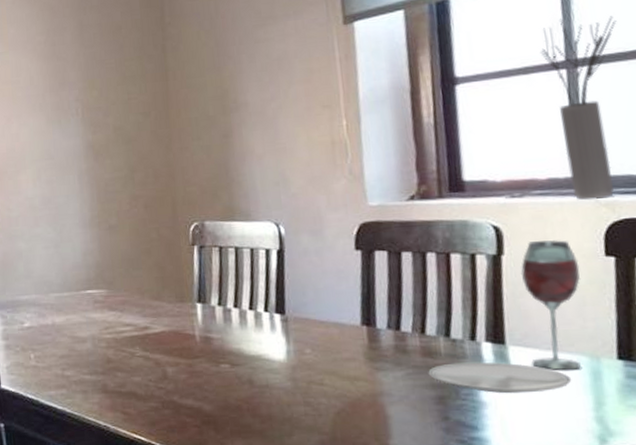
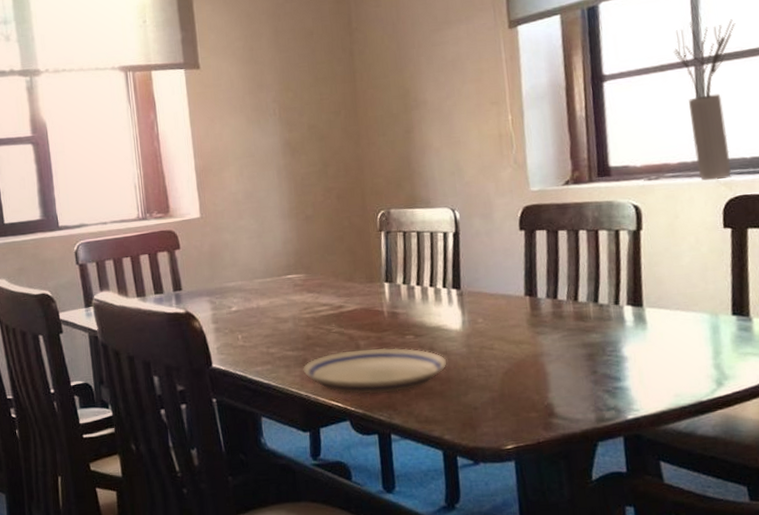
plate: none [102,376,269,429] -> present [303,347,447,394]
plate: present [428,362,572,394] -> none [580,322,696,349]
wineglass: present [520,240,581,370] -> none [655,215,704,326]

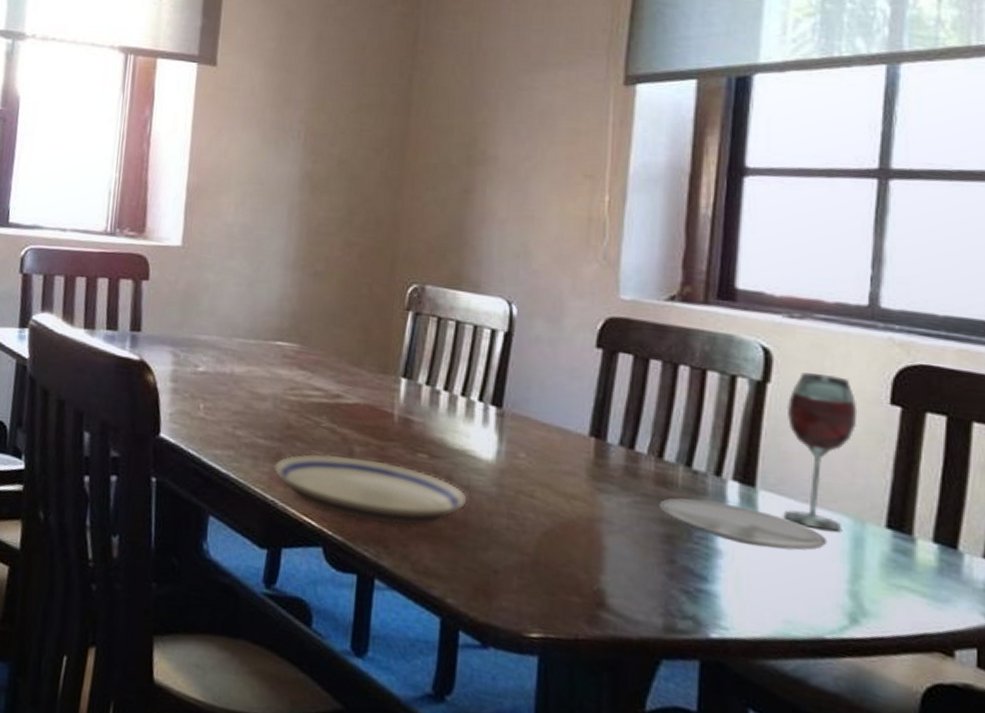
plate: none [580,322,696,349] -> present [659,498,828,551]
wineglass: none [655,215,704,326] -> present [783,372,858,531]
vase: present [673,19,736,181] -> none [850,119,946,337]

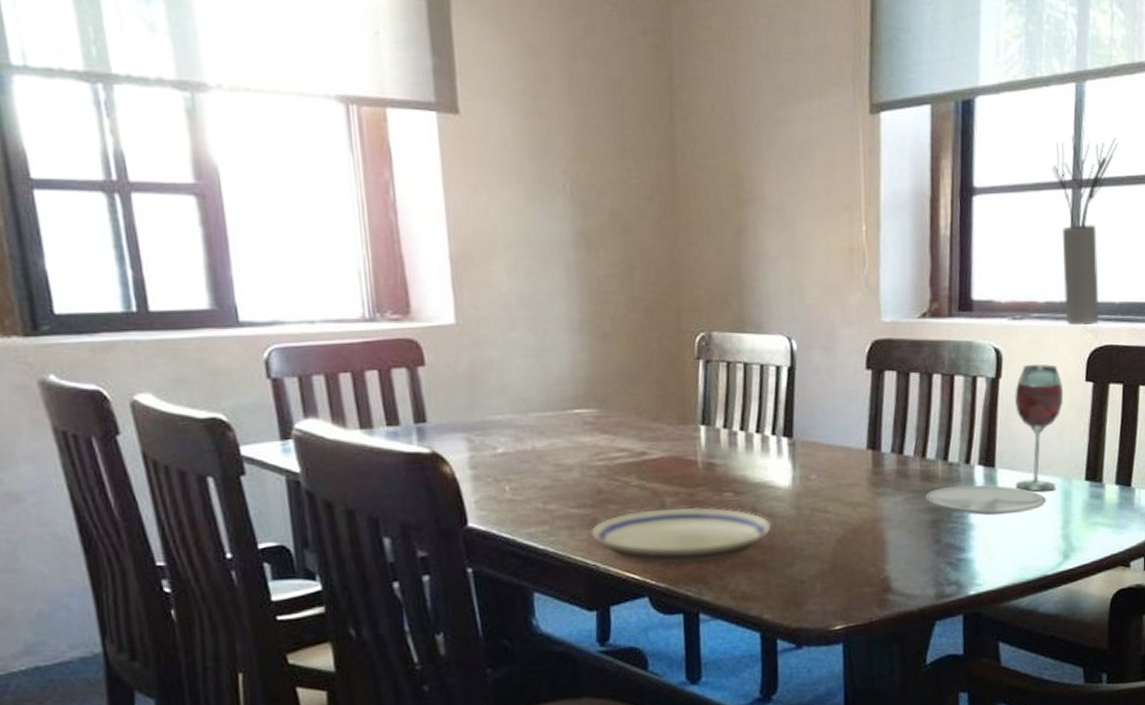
vase: none [850,119,946,337] -> present [1051,134,1119,326]

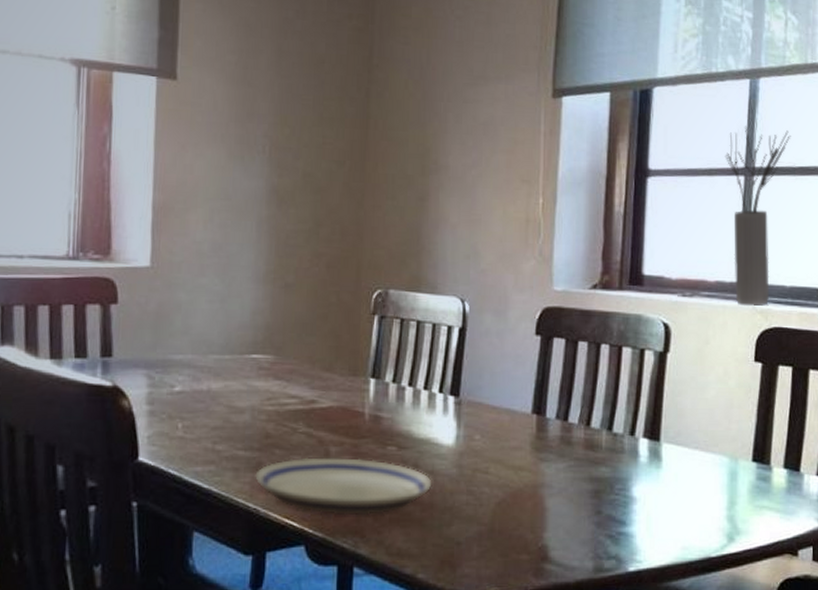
plate: present [925,485,1047,515] -> none [588,457,712,490]
wineglass: present [1014,364,1064,491] -> none [680,342,732,469]

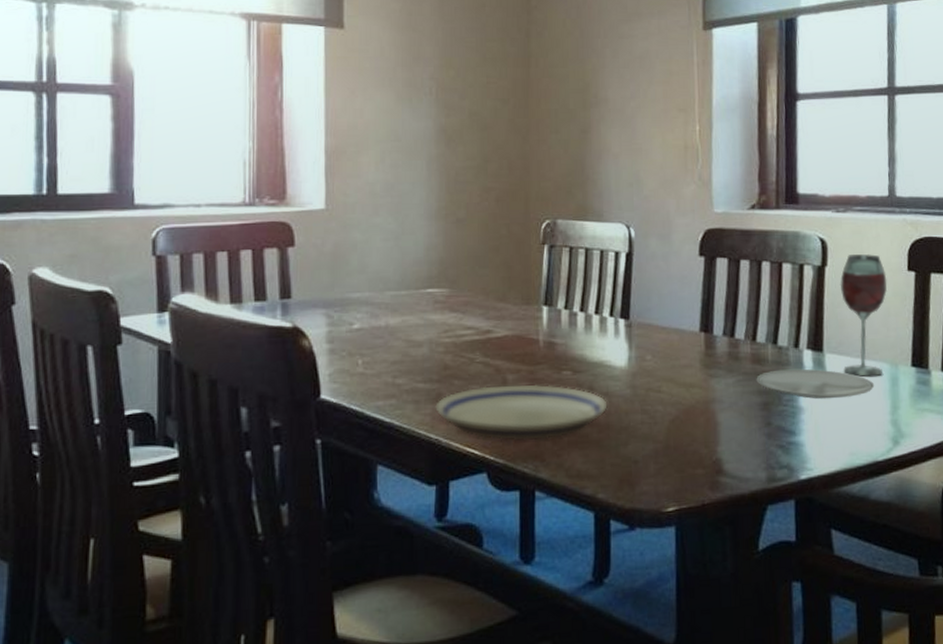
plate: none [588,457,712,490] -> present [756,368,875,399]
wineglass: none [680,342,732,469] -> present [839,254,888,376]
vase: present [724,126,791,307] -> none [868,48,929,219]

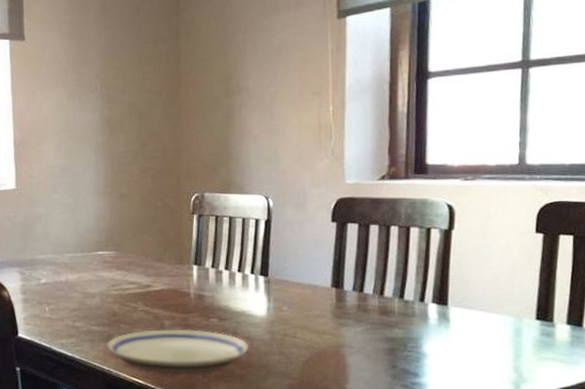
plate: present [756,368,875,399] -> none [383,320,498,347]
wineglass: present [839,254,888,376] -> none [466,218,514,328]

